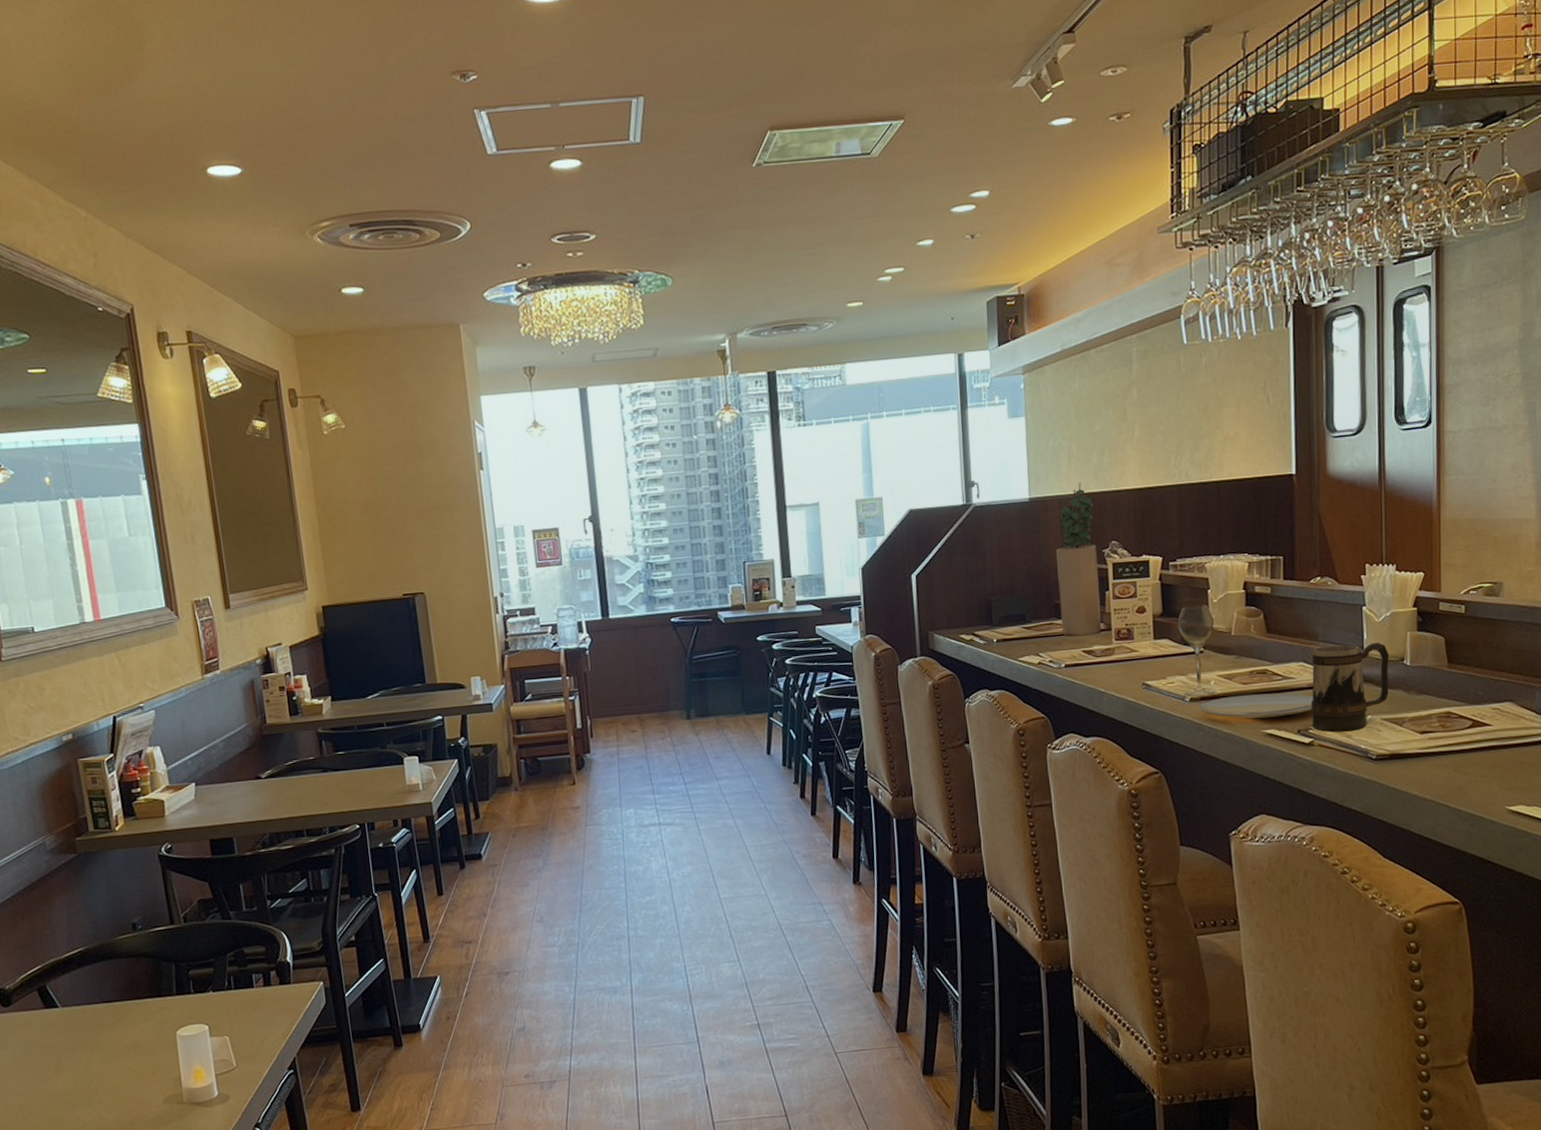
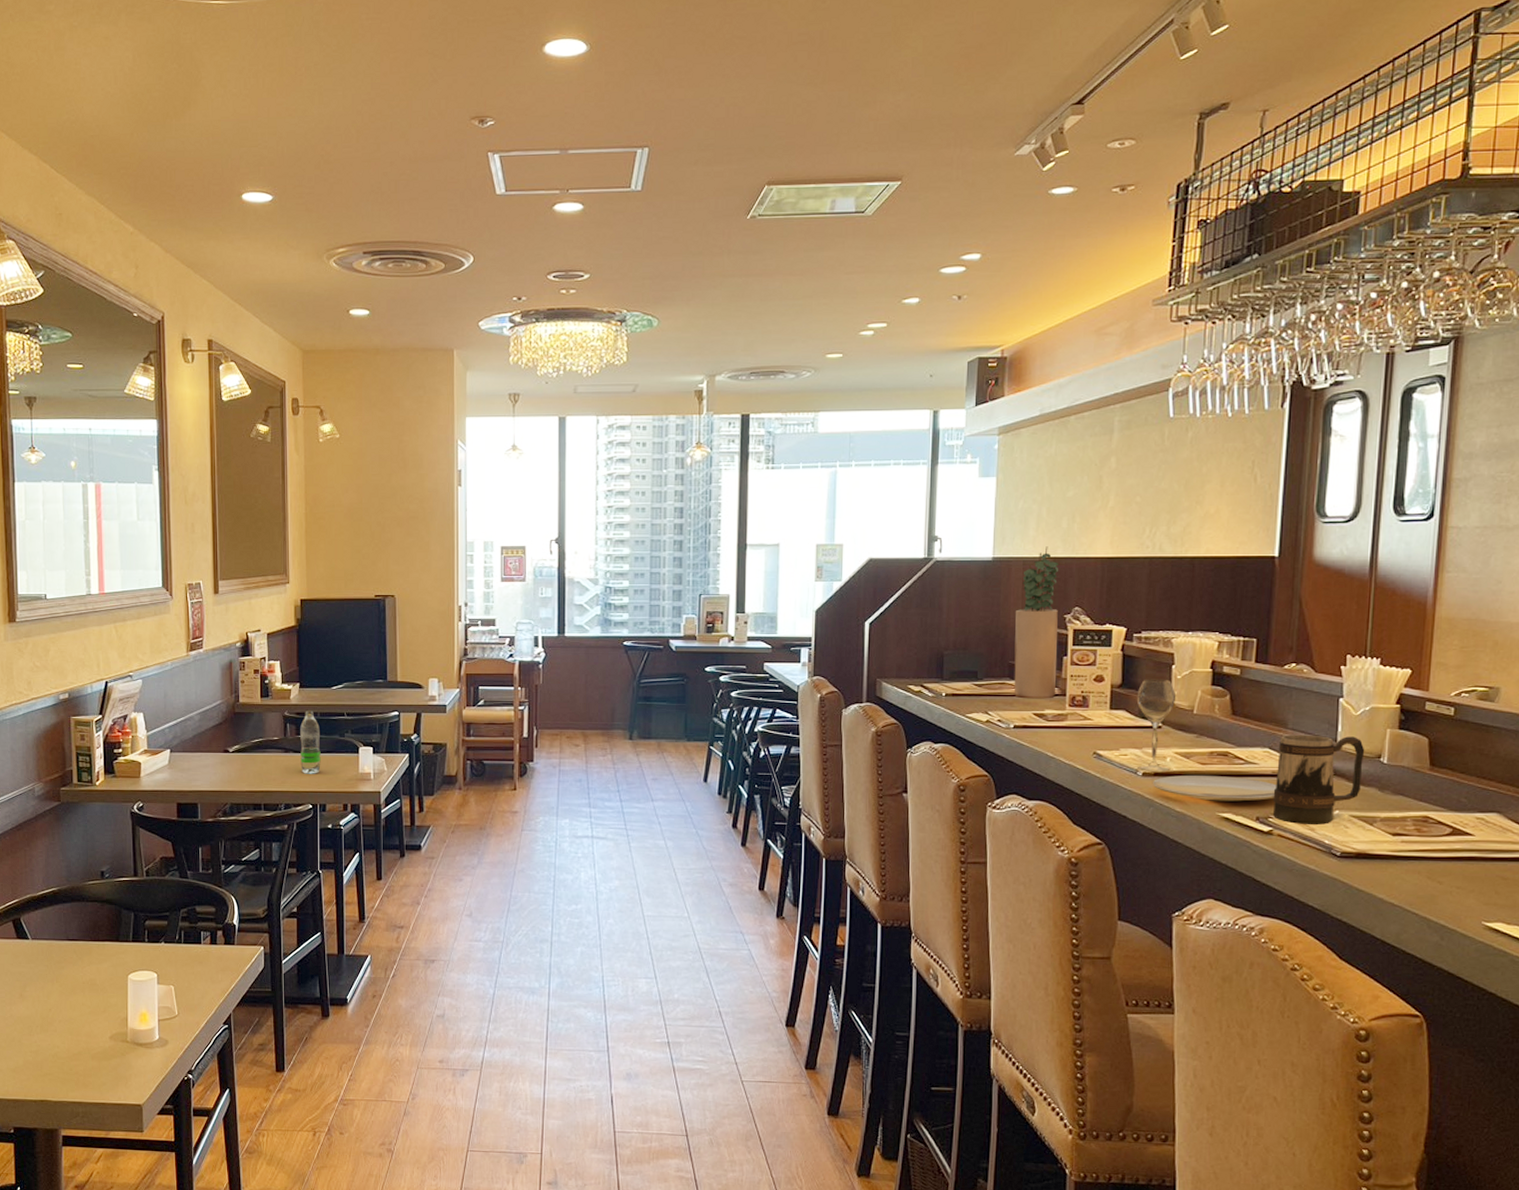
bottle: none [336,724,365,793] -> present [299,710,321,774]

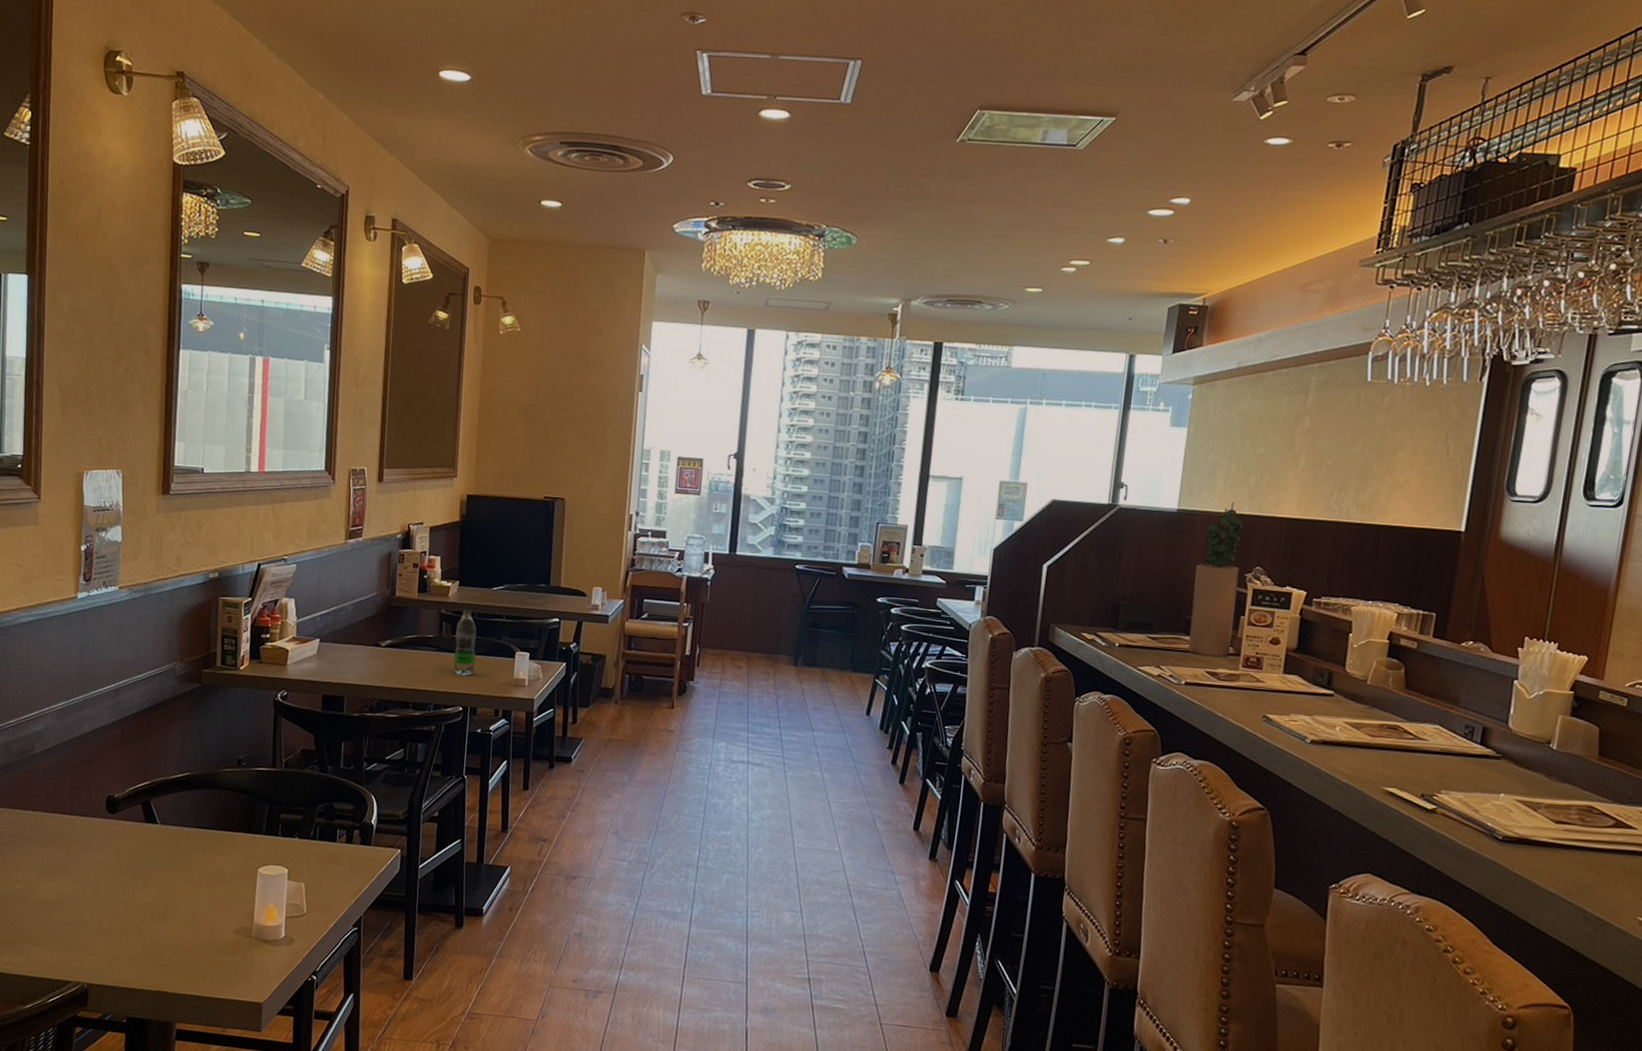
wineglass: present [1136,679,1176,773] -> none [1305,645,1351,742]
plate: present [1152,775,1277,802] -> none [1319,745,1445,778]
beer mug: present [1273,734,1365,826] -> none [1438,713,1536,808]

